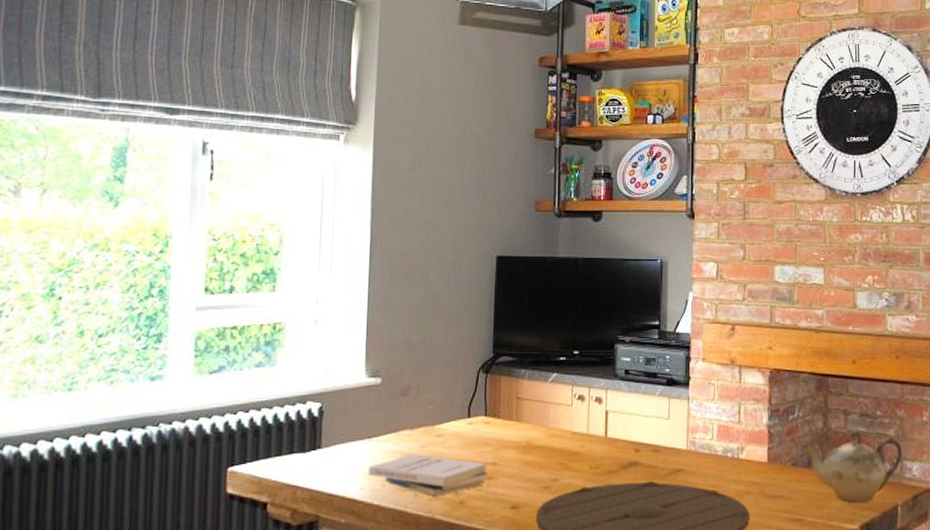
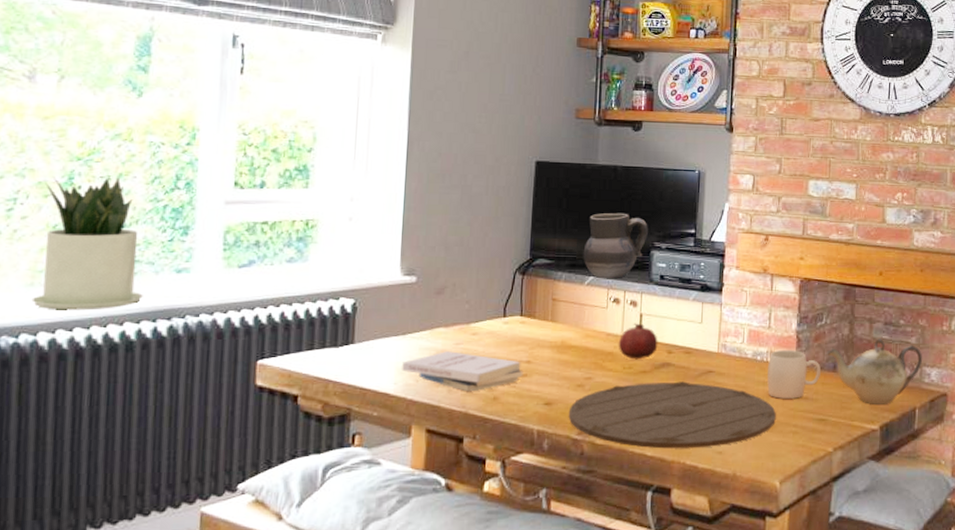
planter: none [15,288,119,421] -> present [31,178,143,311]
ceramic jug: none [546,306,612,376] -> present [583,212,649,279]
fruit: none [584,420,625,459] -> present [618,323,658,360]
mug: none [739,445,795,498] -> present [767,349,821,399]

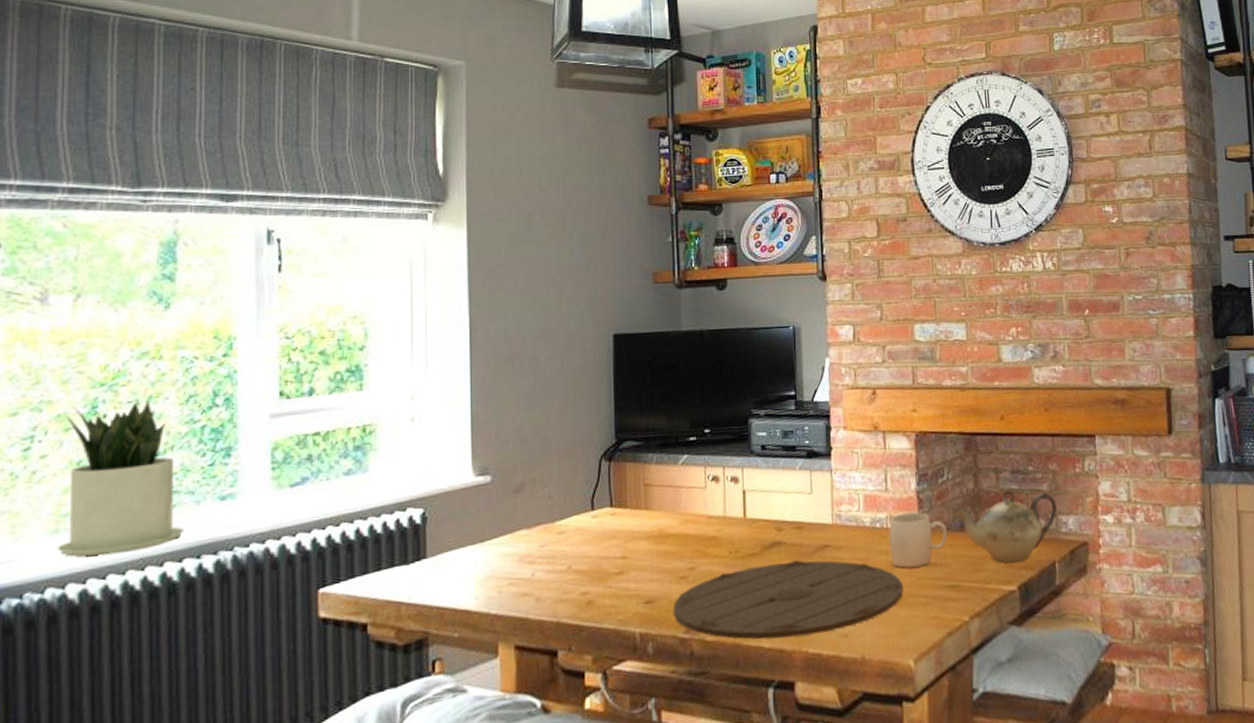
books: present [402,351,523,392] -> none [482,555,619,599]
ceramic jug: present [583,212,649,279] -> none [674,381,745,457]
fruit: present [618,323,658,360] -> none [721,501,766,542]

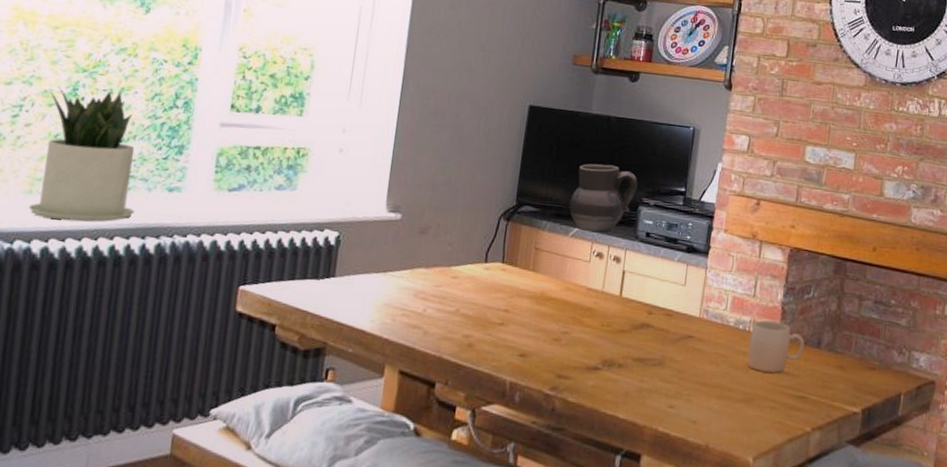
placemat: present [672,560,903,640] -> none [542,342,755,415]
ceramic jug: none [674,381,745,457] -> present [569,163,639,233]
teapot: present [950,489,1058,563] -> none [810,317,913,387]

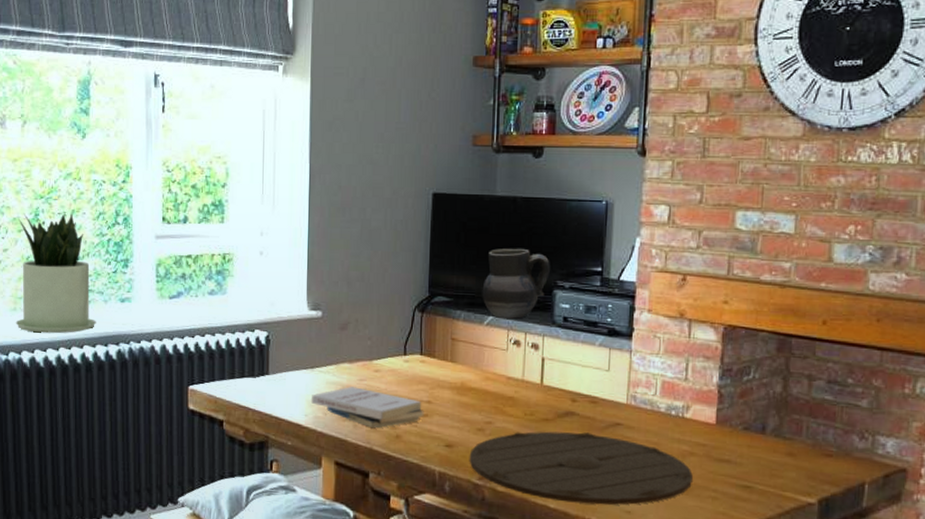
books: none [380,292,501,336] -> present [311,386,424,429]
placemat: none [542,342,755,415] -> present [469,431,693,505]
mug: present [747,320,805,373] -> none [682,404,747,461]

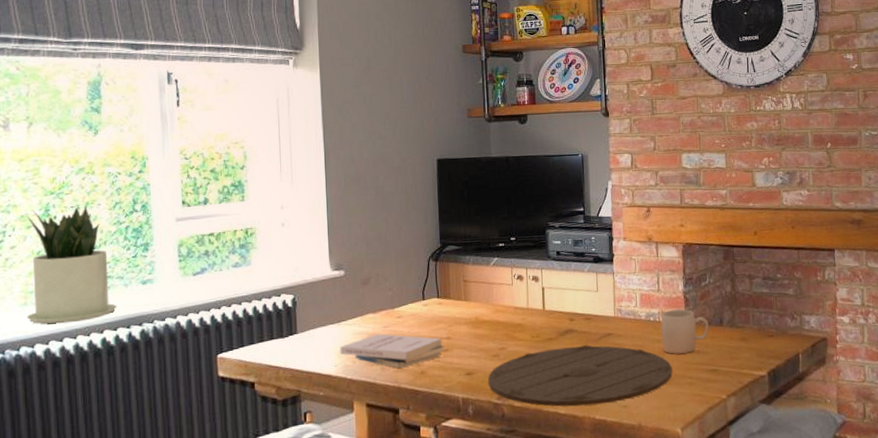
ceramic jug: present [482,248,551,320] -> none [486,198,543,259]
mug: none [682,404,747,461] -> present [660,309,709,354]

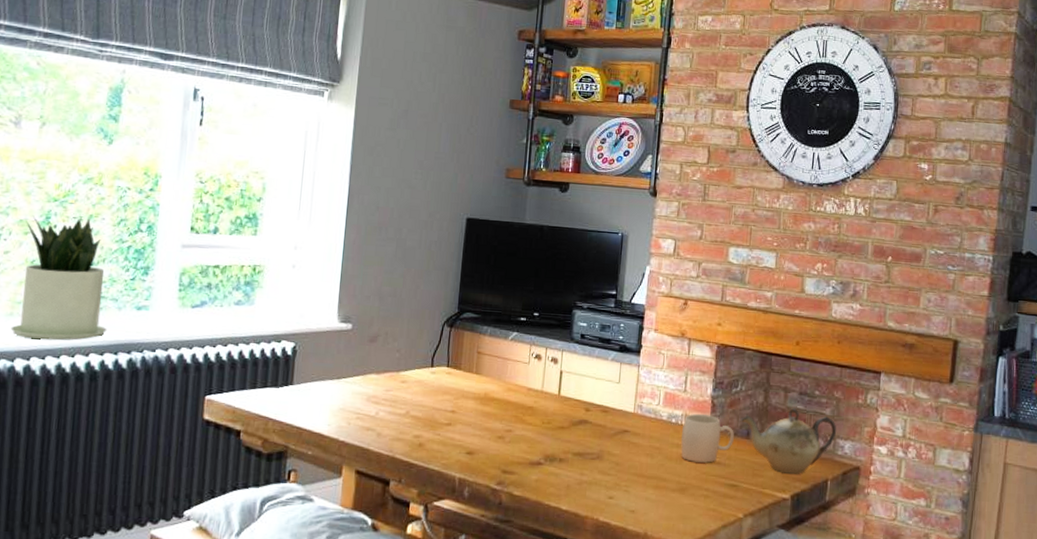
books: present [340,334,445,369] -> none [335,397,448,437]
placemat: present [487,345,672,407] -> none [488,438,689,506]
teapot: none [711,292,802,353] -> present [739,408,837,474]

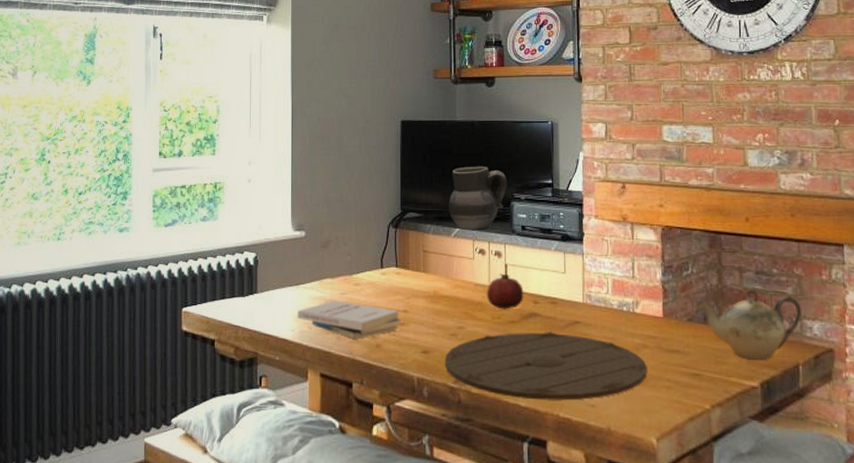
planter: present [10,216,107,341] -> none [19,153,96,265]
books: none [335,397,448,437] -> present [297,301,401,339]
placemat: none [488,438,689,506] -> present [444,332,647,401]
ceramic jug: none [507,271,572,336] -> present [448,166,508,231]
fruit: none [538,379,577,416] -> present [486,273,524,310]
mug: present [680,413,734,463] -> none [635,300,691,352]

